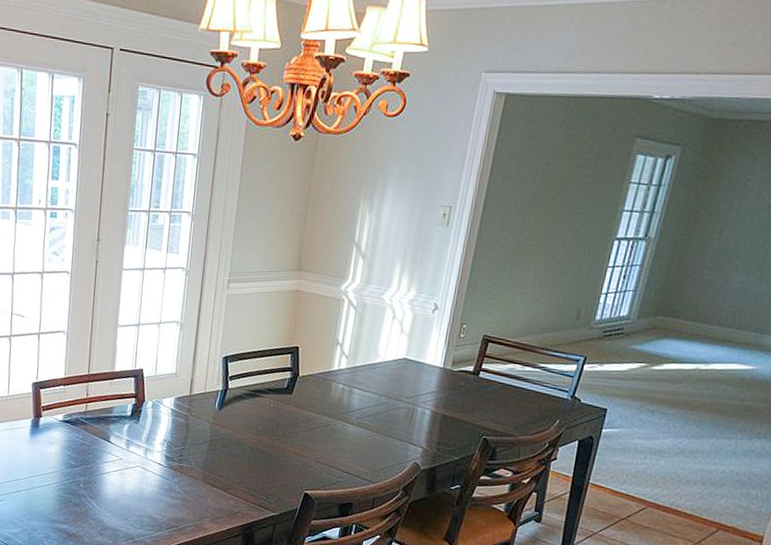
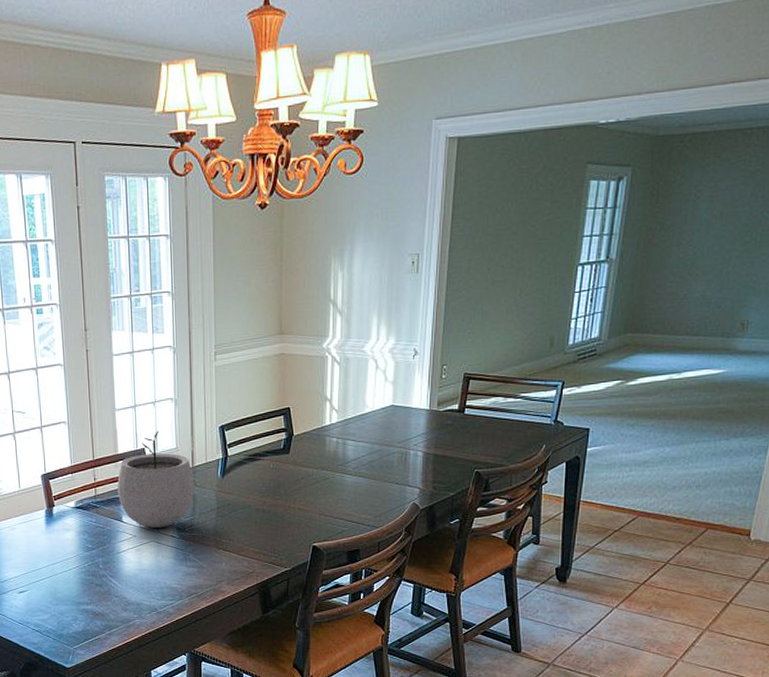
plant pot: none [109,353,190,454] -> present [117,430,195,528]

